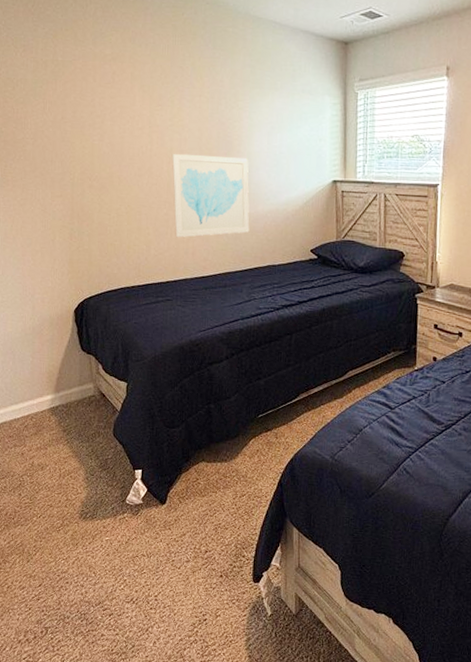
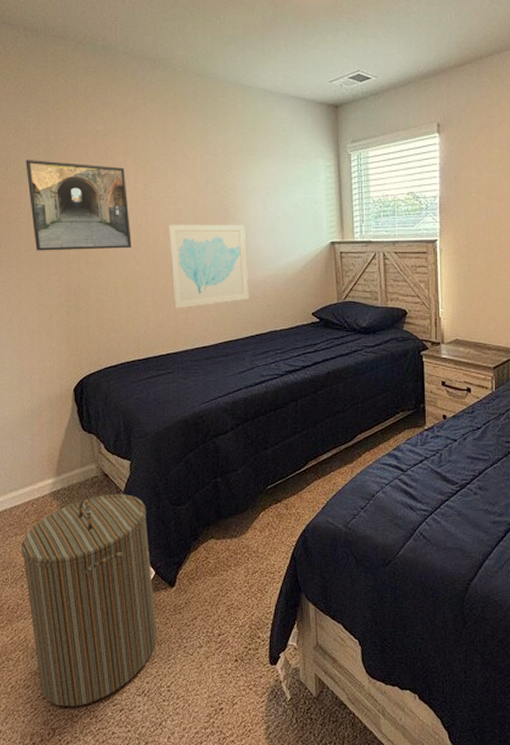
laundry hamper: none [19,413,147,609] -> present [20,494,157,707]
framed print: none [33,80,136,176] -> present [25,160,132,251]

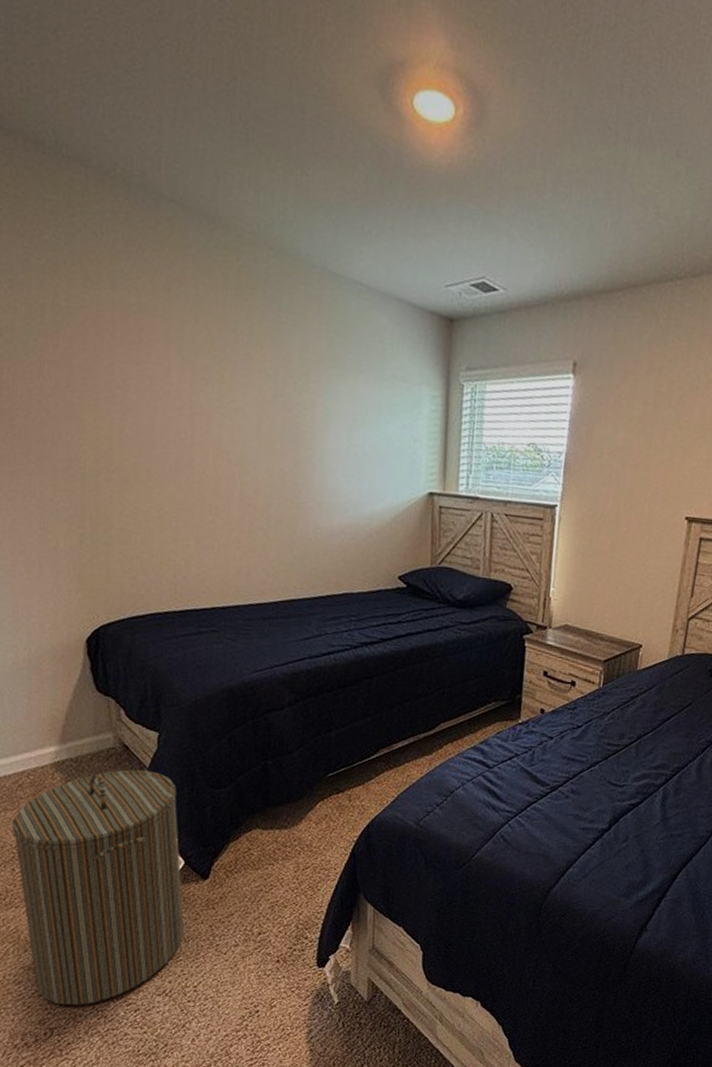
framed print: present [25,160,132,251] -> none [24,330,171,469]
wall art: present [168,225,249,309] -> none [221,445,323,554]

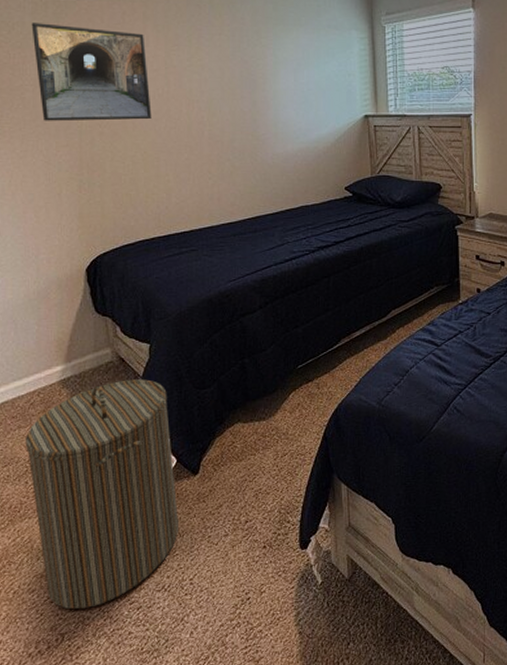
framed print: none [24,330,171,469] -> present [31,23,152,121]

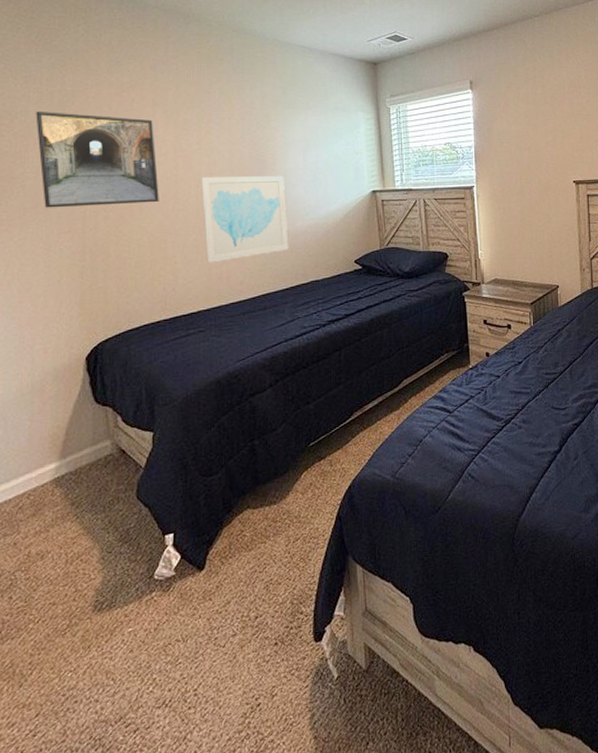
laundry hamper: present [25,379,178,609] -> none [10,470,182,742]
wall art: none [192,95,279,183] -> present [201,176,289,263]

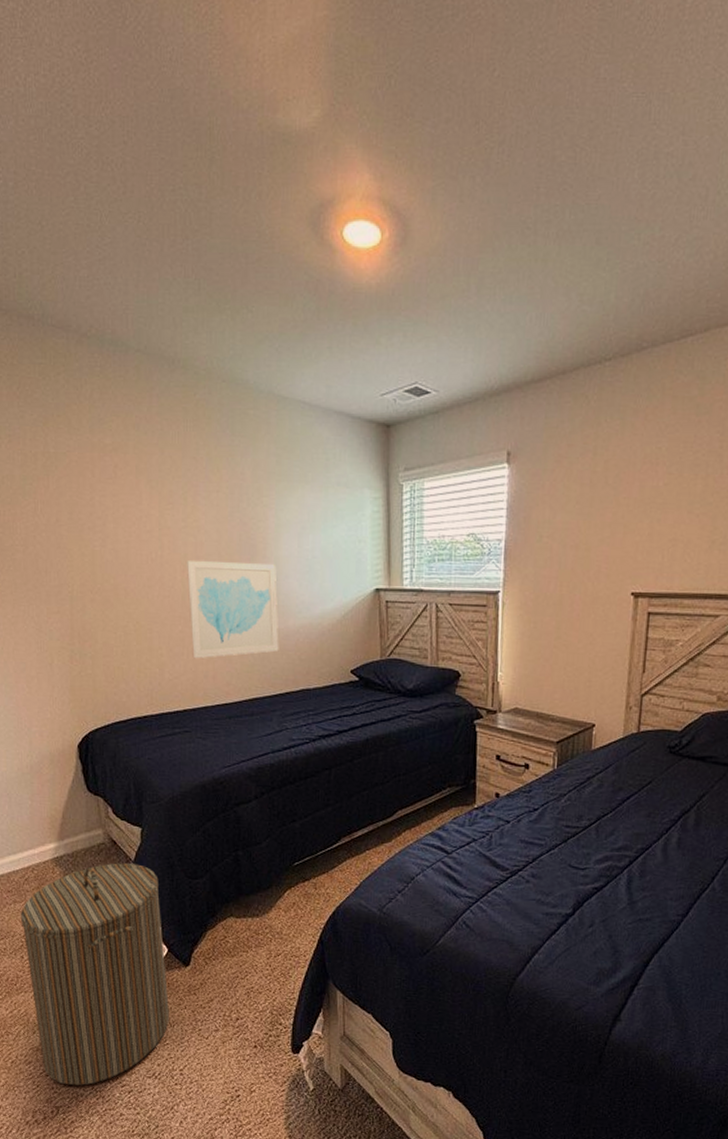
laundry hamper: none [10,470,182,742] -> present [20,863,169,1086]
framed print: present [36,112,159,208] -> none [21,476,144,587]

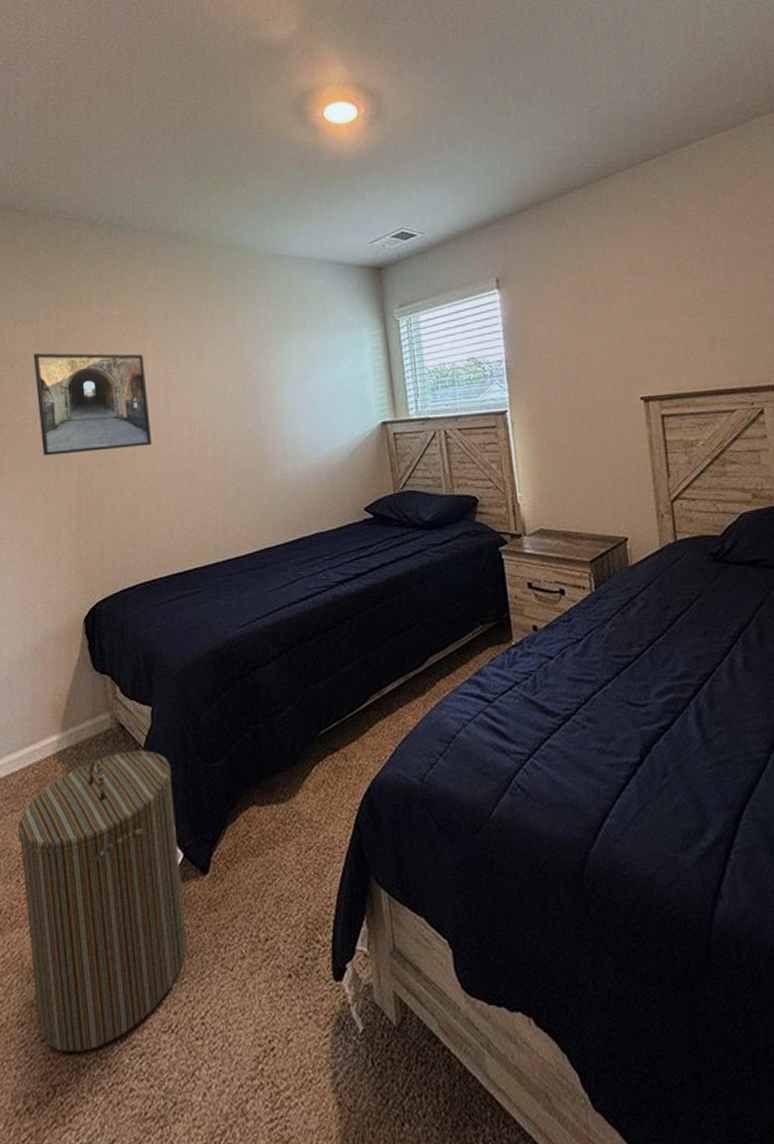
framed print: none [21,476,144,587] -> present [33,353,152,456]
wall art: present [187,561,279,659] -> none [193,410,289,514]

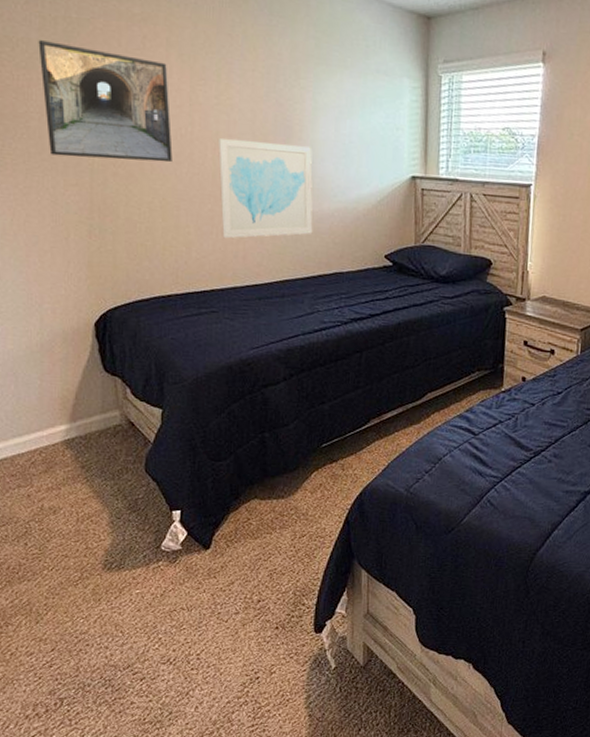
laundry hamper: present [17,750,187,1053] -> none [24,445,187,676]
wall art: none [193,410,289,514] -> present [218,139,313,239]

